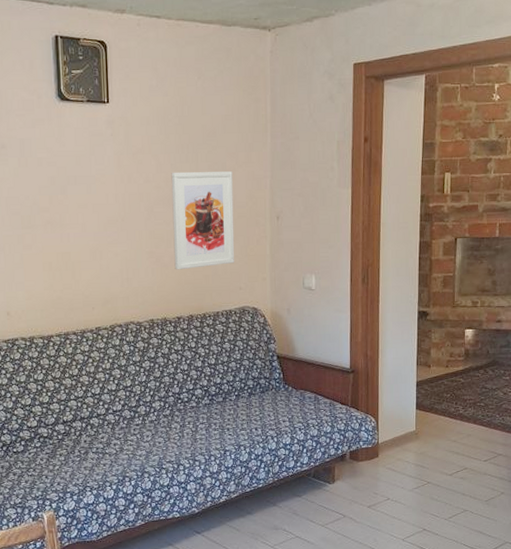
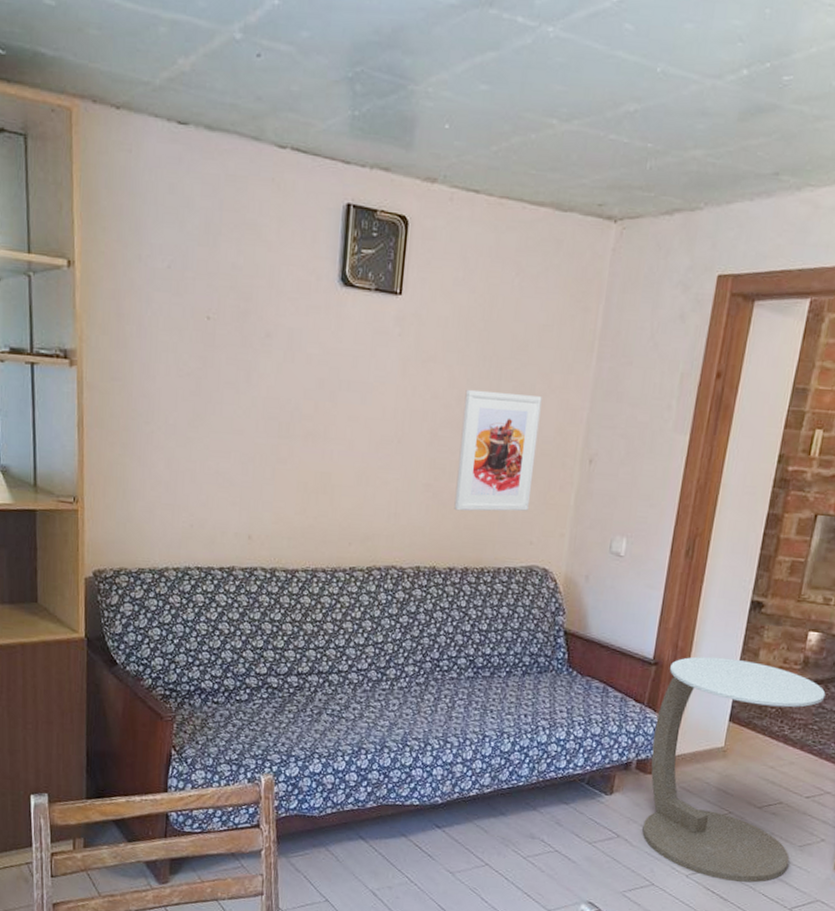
side table: none [360,359,486,539] -> present [642,656,826,883]

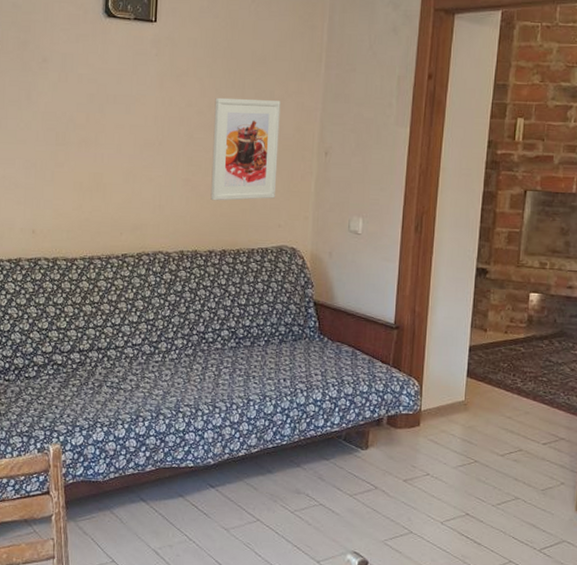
side table: present [642,656,826,883] -> none [397,319,551,527]

